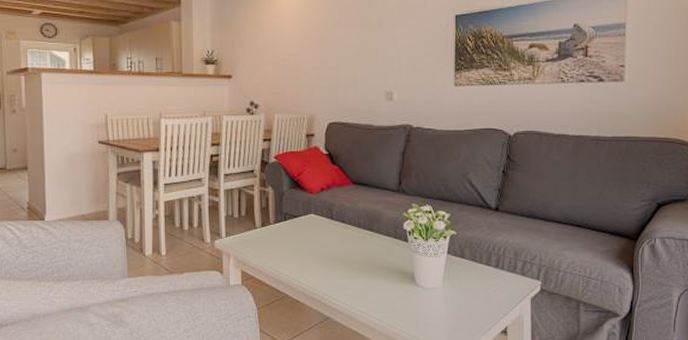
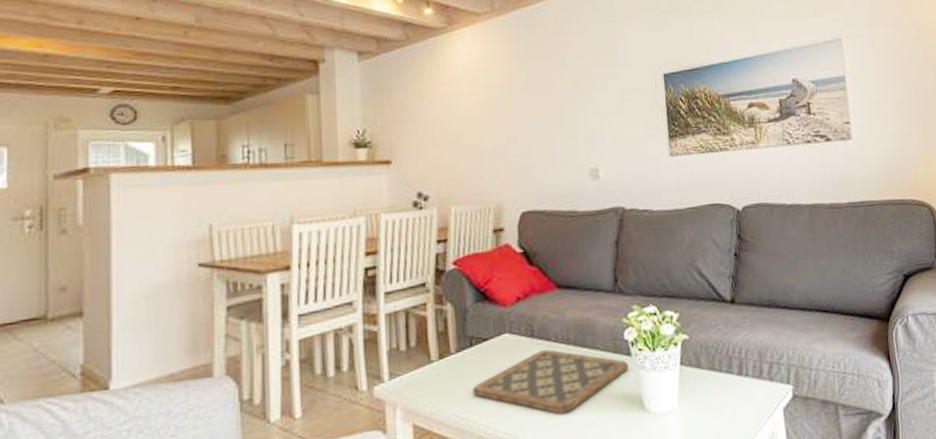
tray: none [284,229,405,277] -> present [471,349,629,414]

